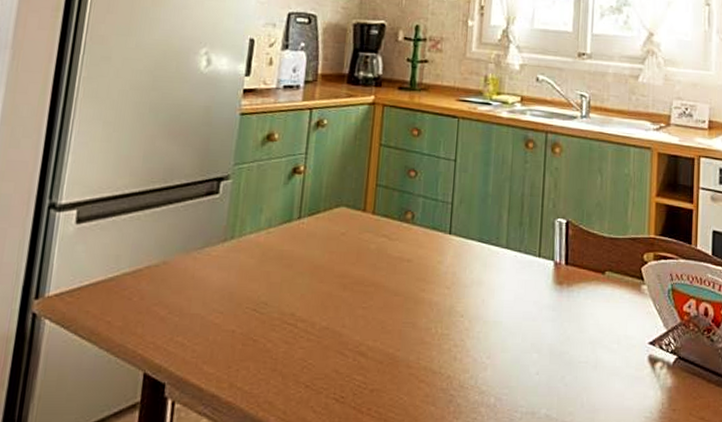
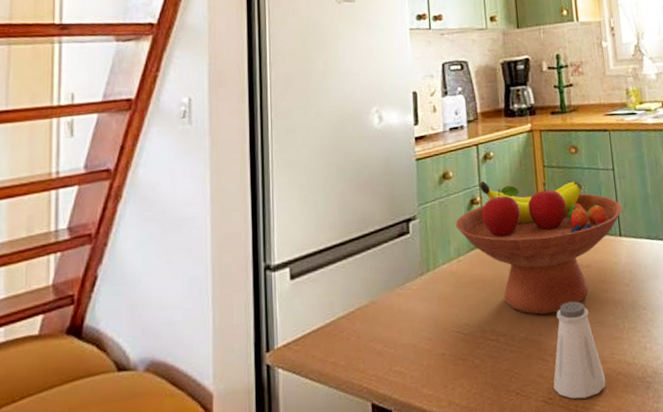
fruit bowl: none [272,150,458,305] -> present [456,180,623,315]
saltshaker: none [347,296,407,402] -> present [553,301,606,399]

